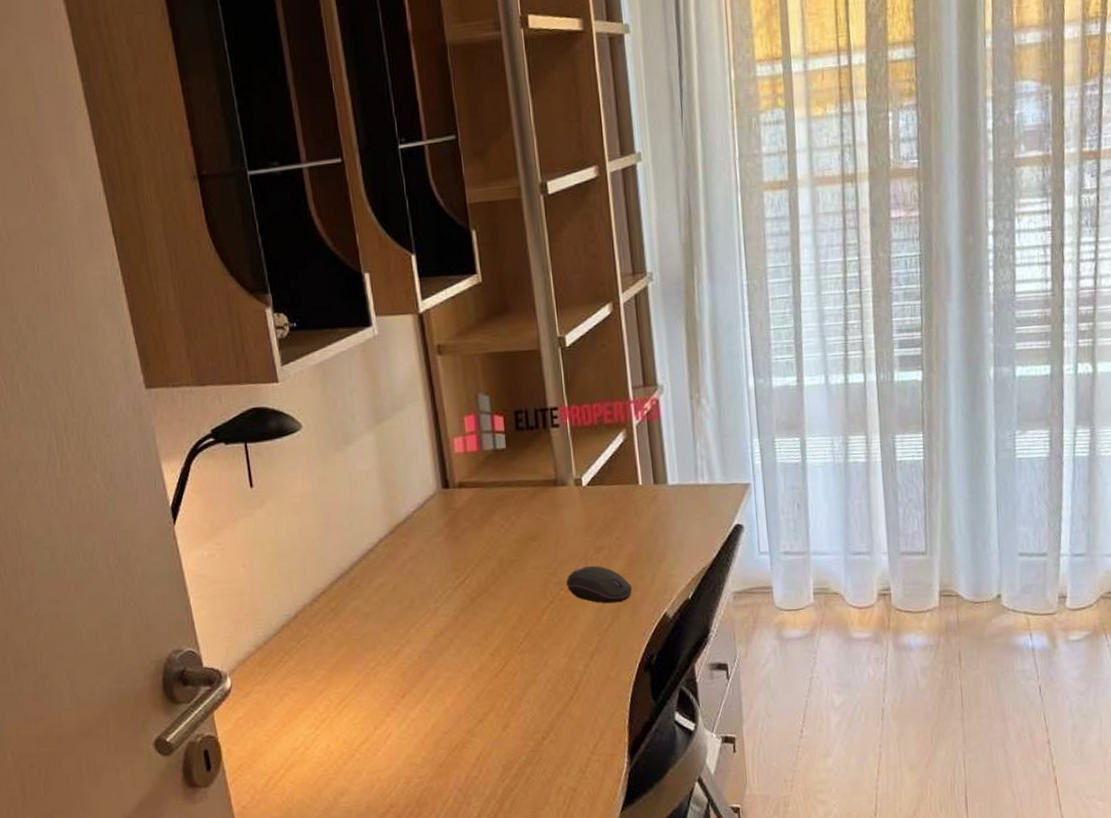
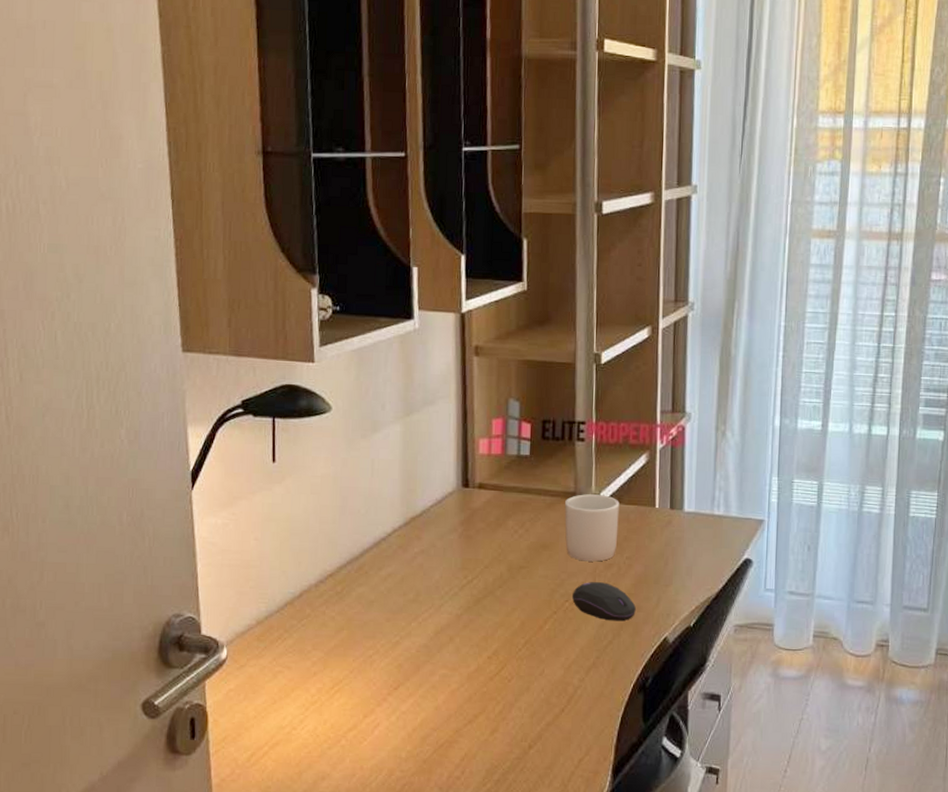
mug: none [547,478,606,548] -> present [564,494,619,562]

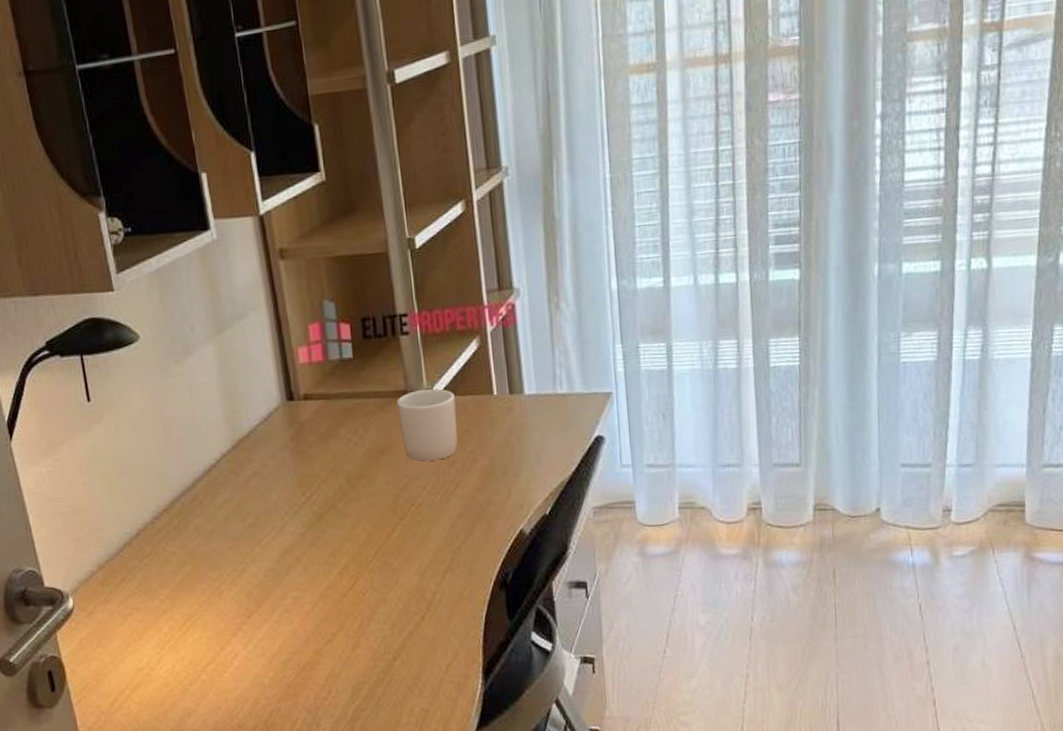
computer mouse: present [571,582,636,621] -> none [417,480,486,519]

